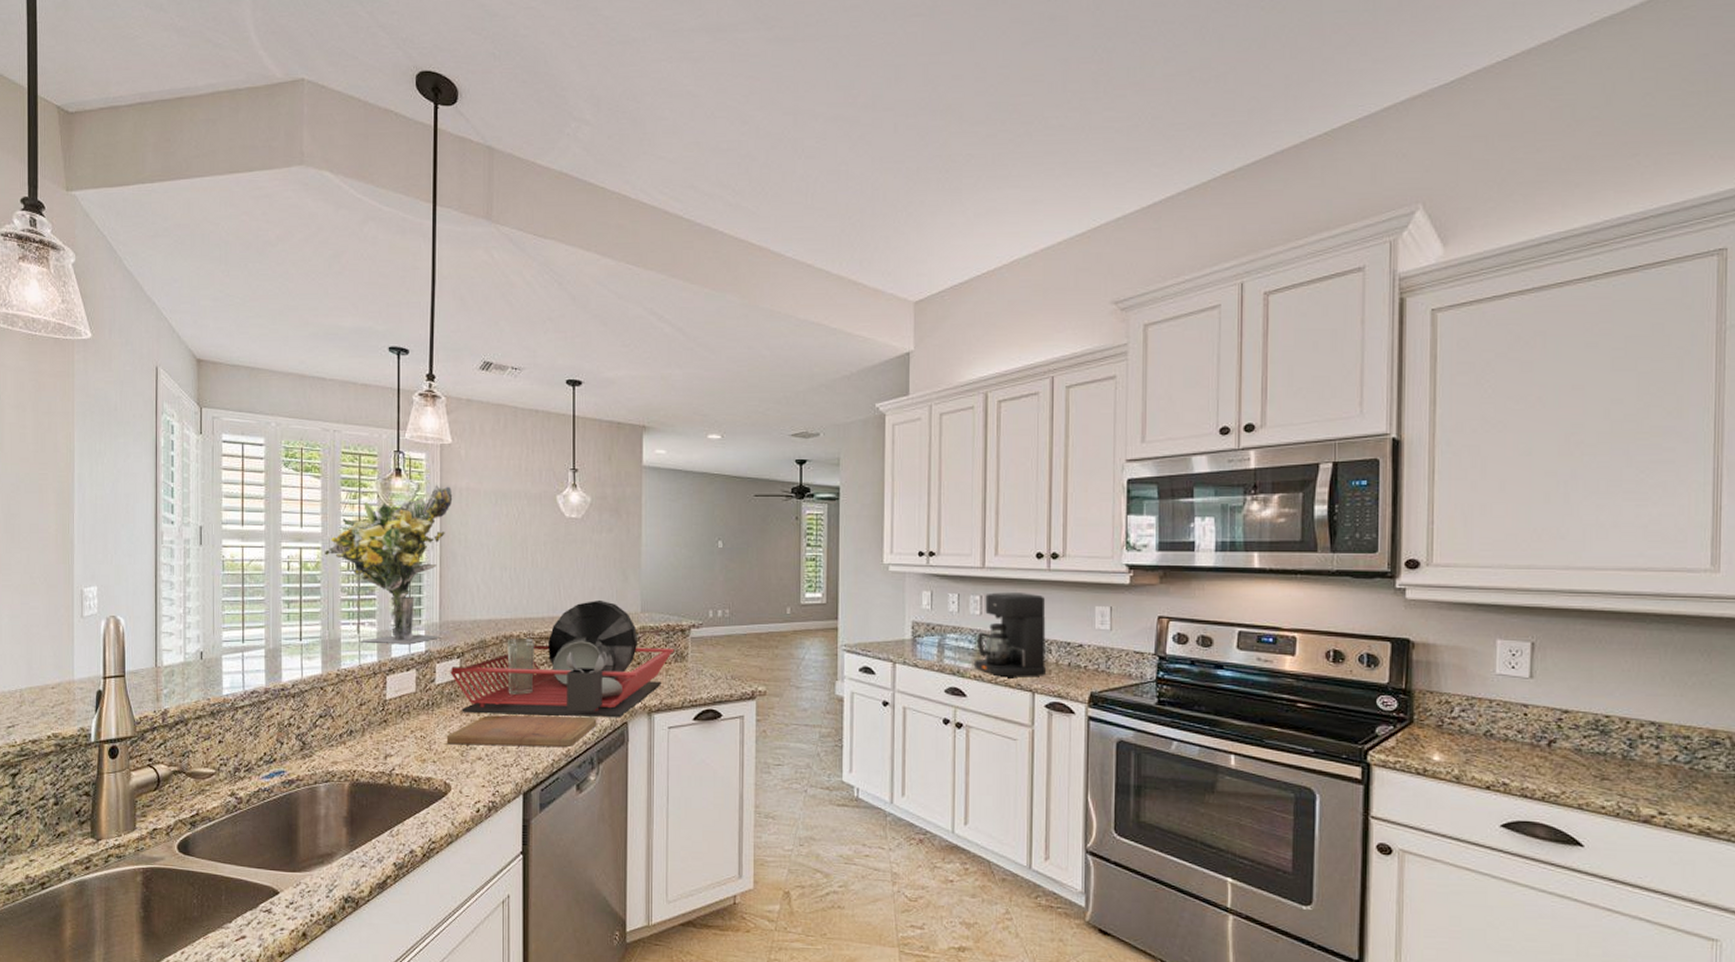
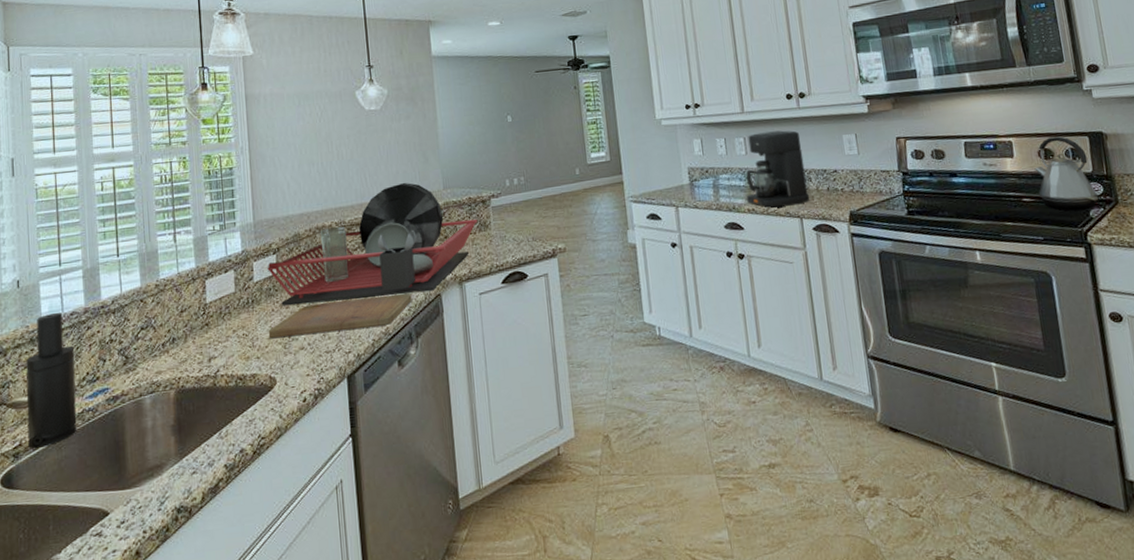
soap dispenser: none [205,688,254,819] -> present [26,312,77,448]
bouquet: present [325,485,453,645] -> none [137,94,258,251]
kettle: none [1318,638,1390,725] -> present [1034,136,1099,211]

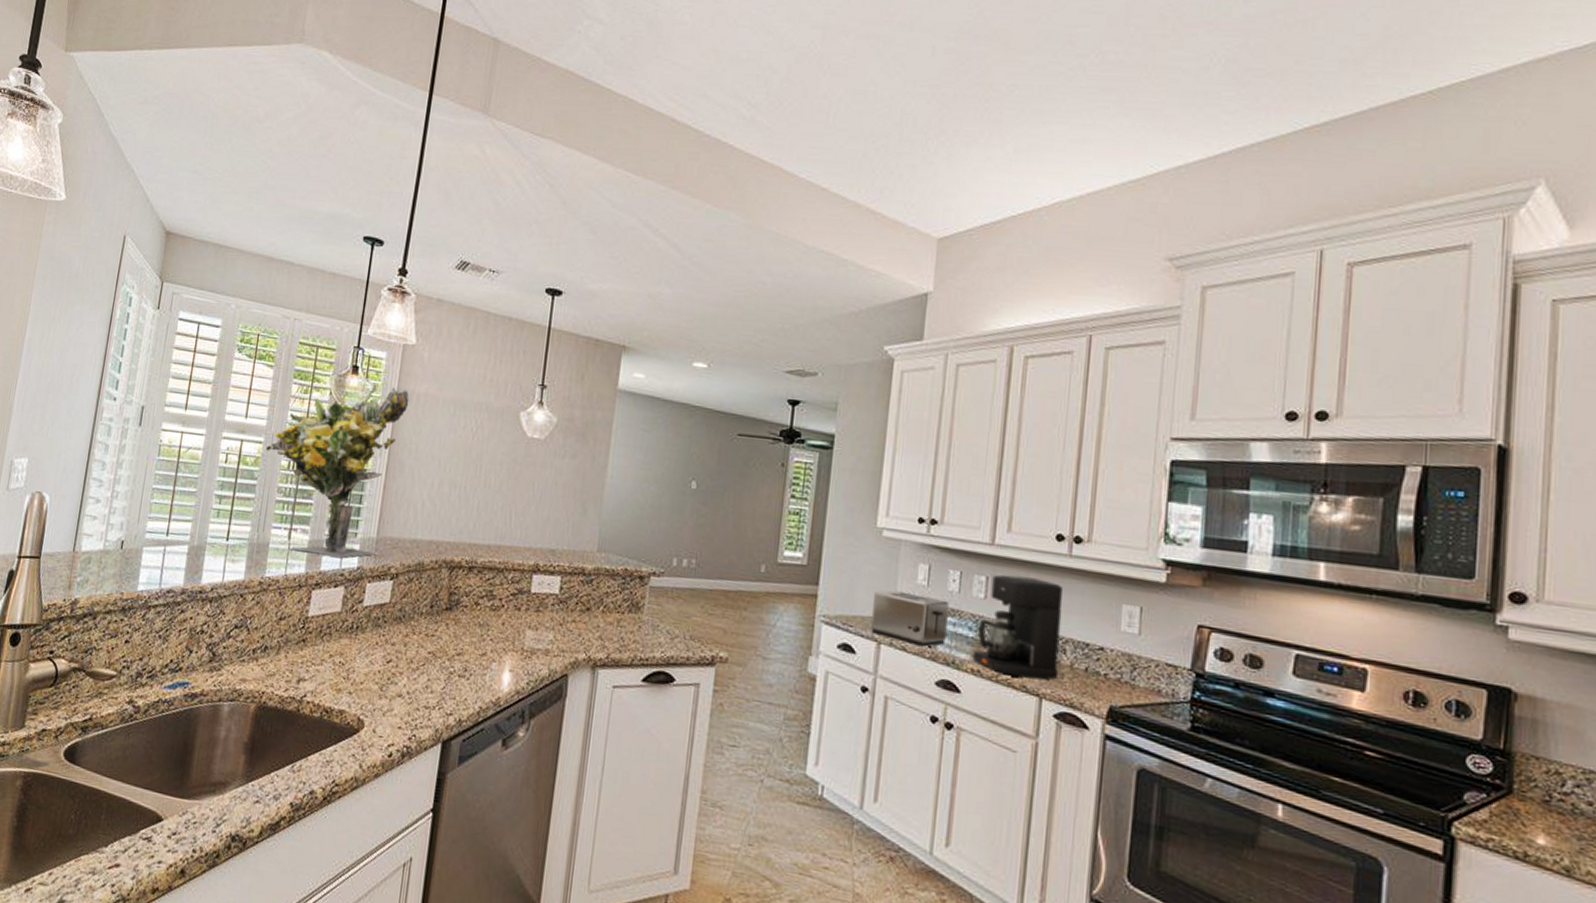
soap dispenser: present [26,312,77,448] -> none [98,585,164,728]
bouquet: none [137,94,258,251] -> present [266,387,409,559]
dish rack: present [267,182,478,305] -> none [380,532,630,668]
cutting board: present [268,294,412,338] -> none [366,647,535,695]
toaster: none [664,162,725,203] -> present [870,590,949,647]
kettle: present [1034,136,1099,211] -> none [1391,677,1483,790]

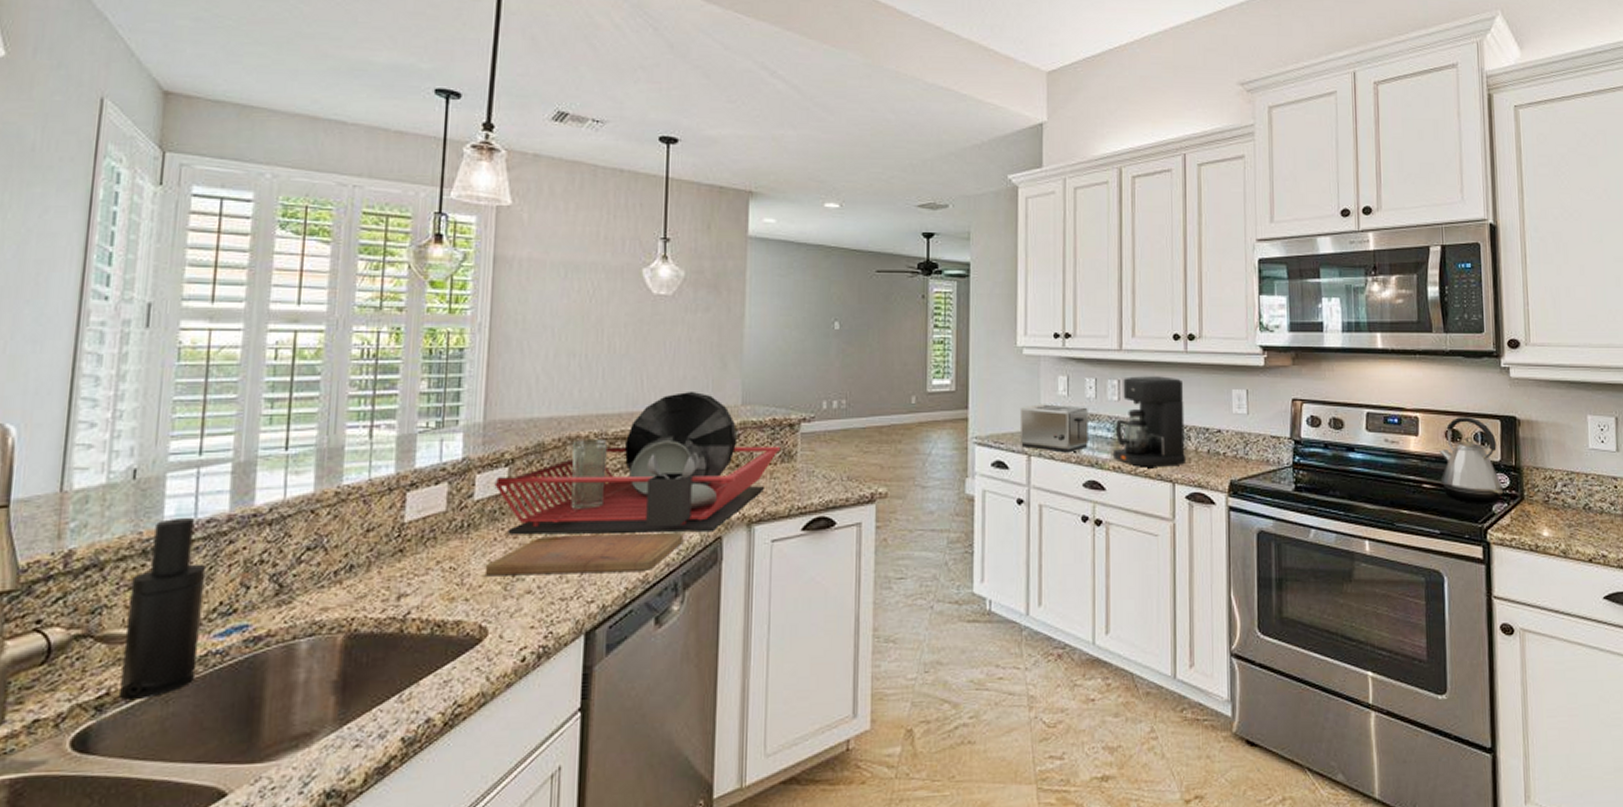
soap dispenser: none [98,585,164,728] -> present [119,517,207,700]
bouquet: present [266,387,409,559] -> none [330,254,510,452]
cutting board: none [366,647,535,695] -> present [484,533,684,575]
dish rack: none [380,532,630,668] -> present [494,391,781,534]
kettle: none [1391,677,1483,790] -> present [1439,417,1504,503]

